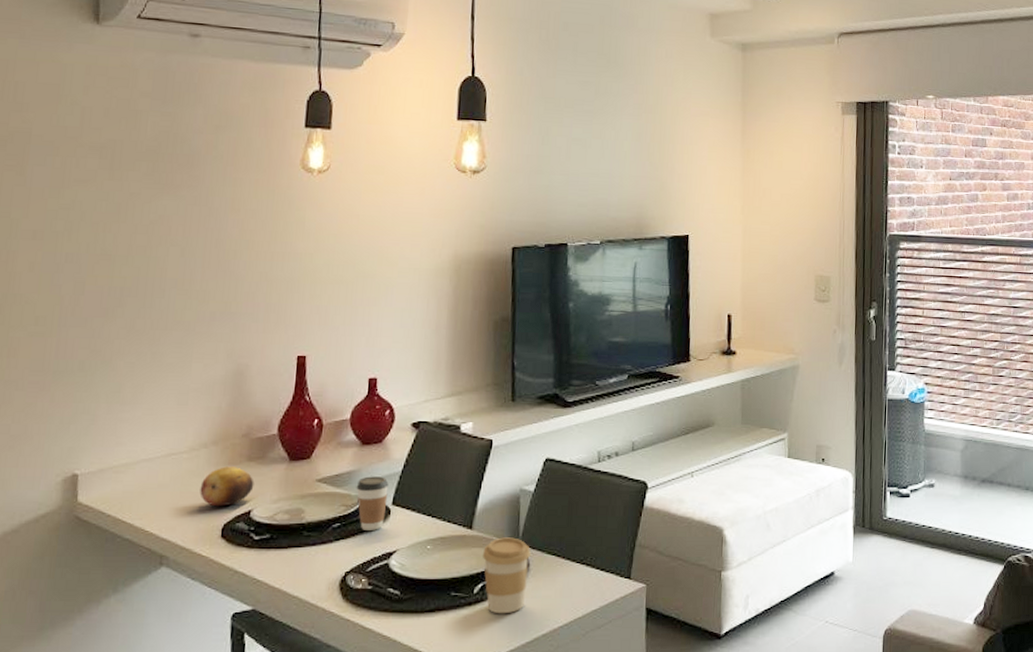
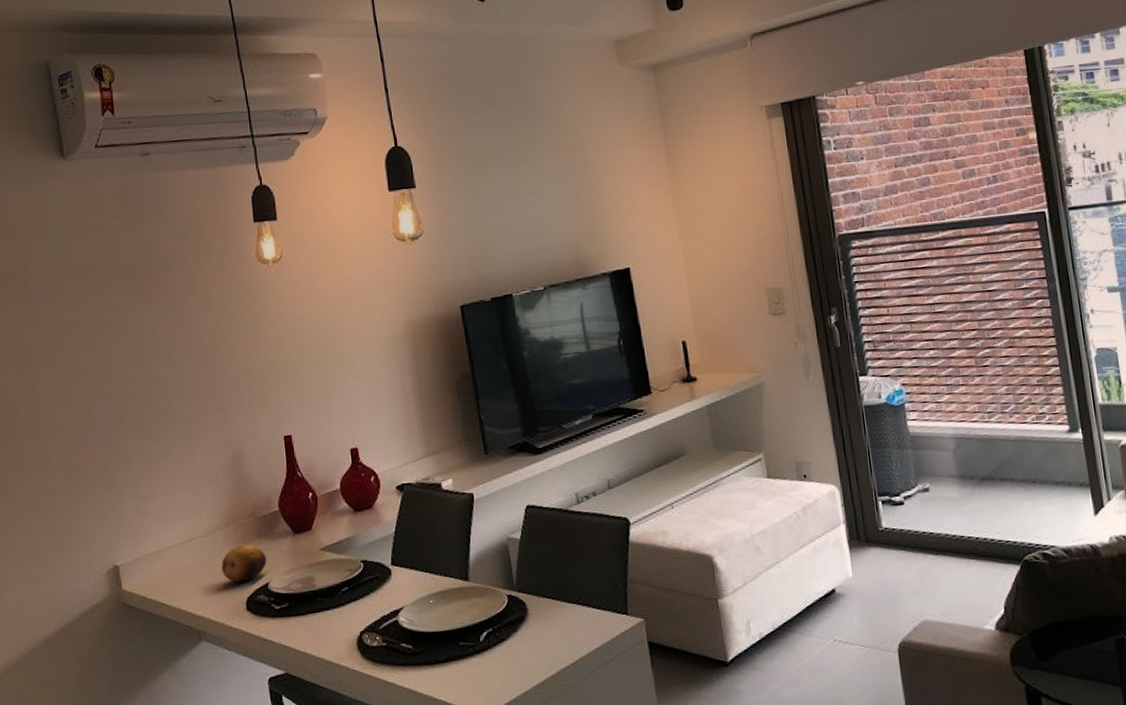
coffee cup: present [356,476,389,530] -> none [356,539,387,591]
coffee cup: present [483,537,531,614] -> none [482,585,530,660]

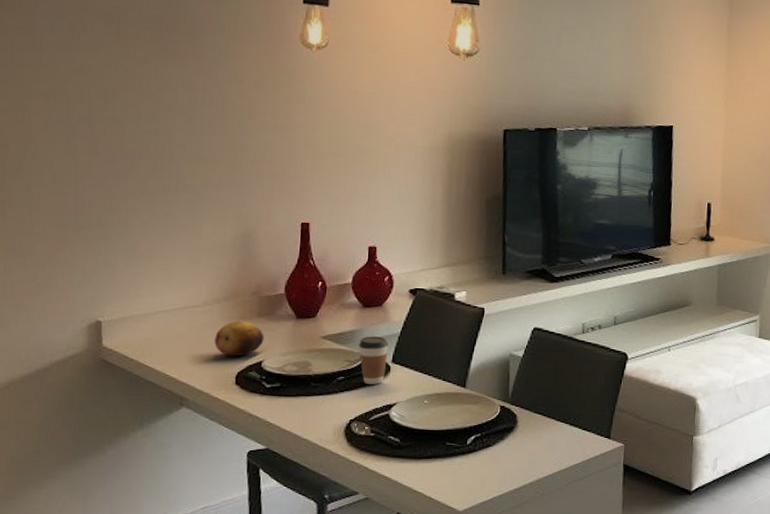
coffee cup: none [356,539,387,591] -> present [358,336,388,385]

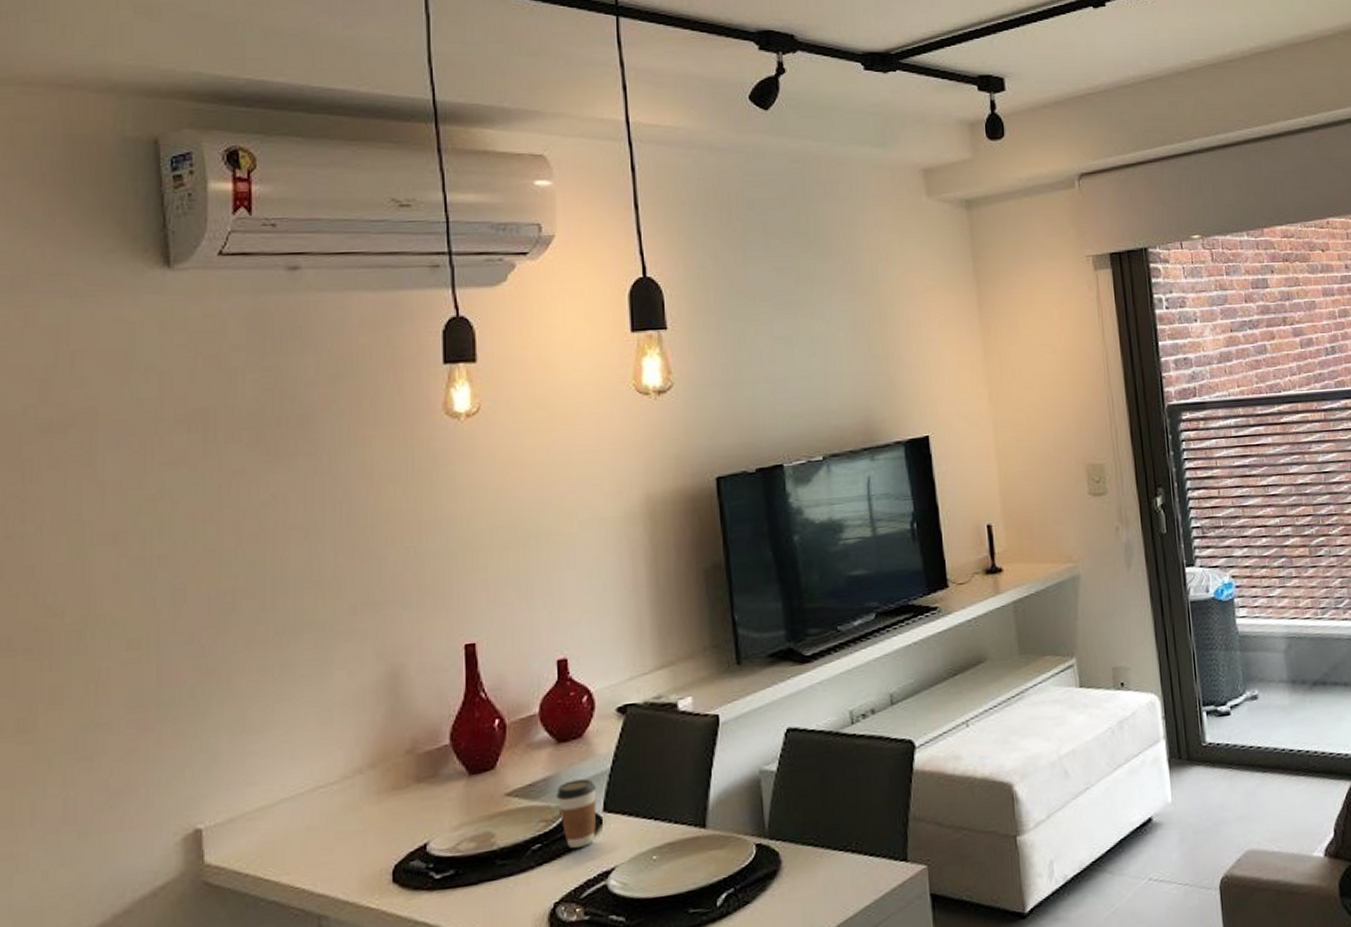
fruit: present [214,321,264,357] -> none [360,791,428,846]

